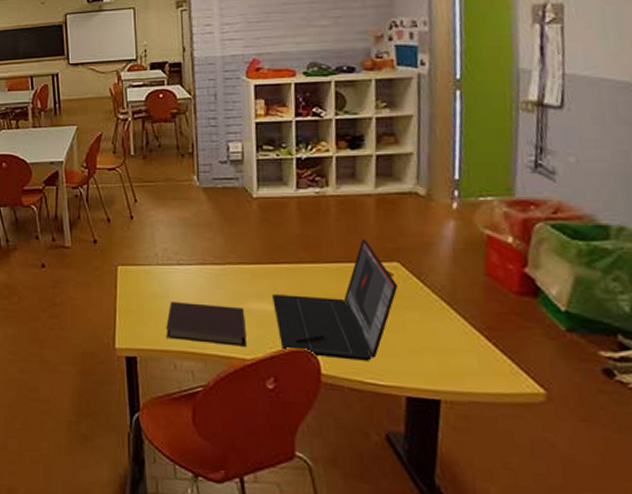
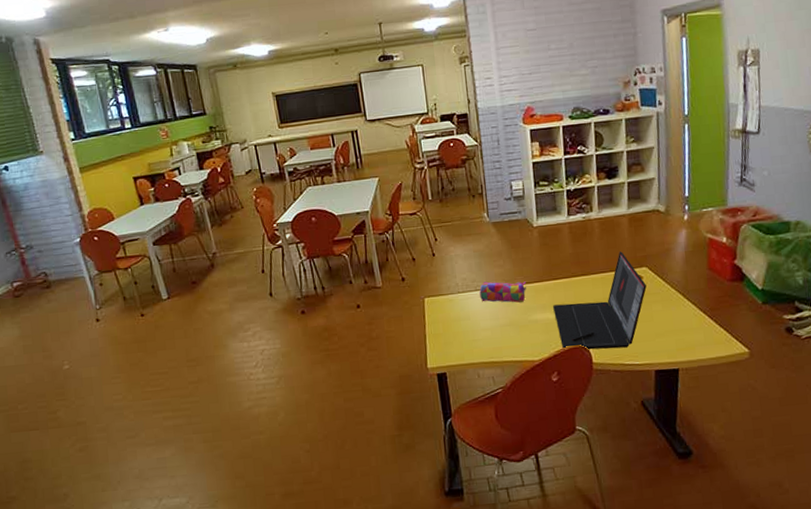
notebook: present [166,301,247,347] -> none [469,319,535,353]
pencil case: none [183,255,240,286] -> present [479,281,526,303]

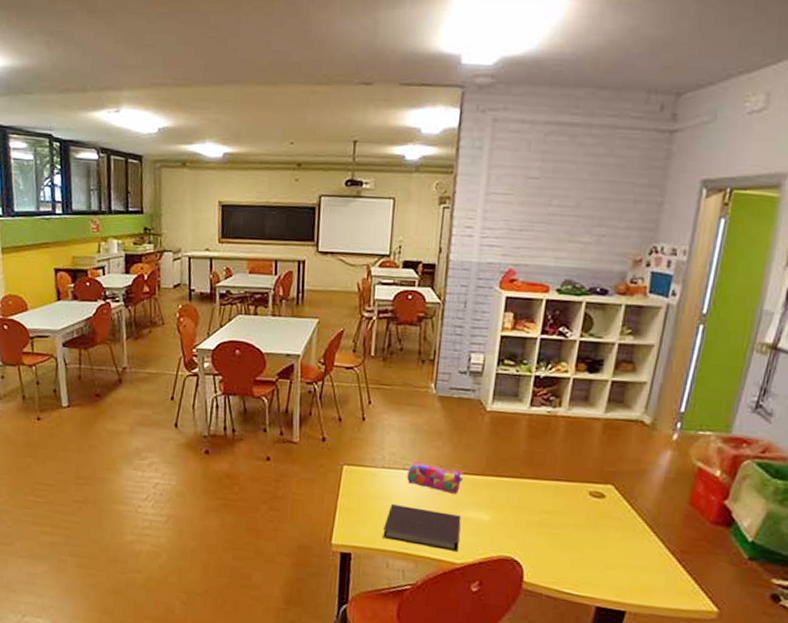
notebook: none [469,319,535,353] -> present [383,503,462,552]
laptop: present [553,251,647,350] -> none [489,460,608,573]

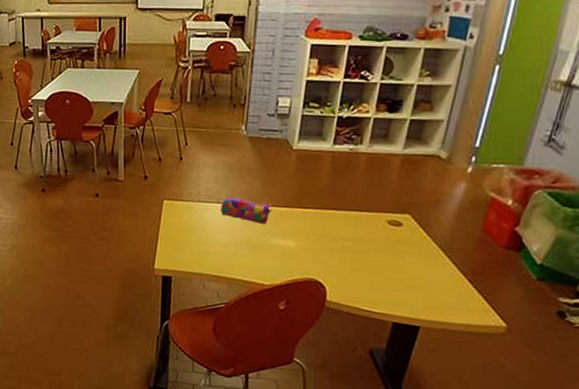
notebook: present [383,503,462,552] -> none [199,233,270,275]

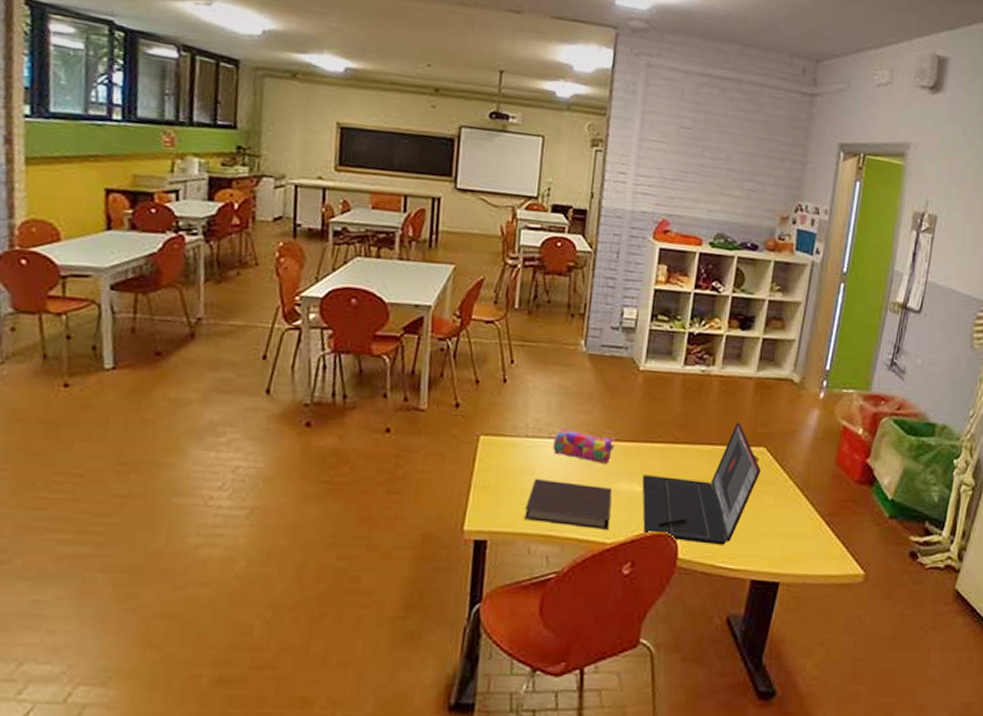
notebook: none [199,233,270,275] -> present [524,478,613,530]
laptop: none [295,192,405,293] -> present [642,422,761,545]

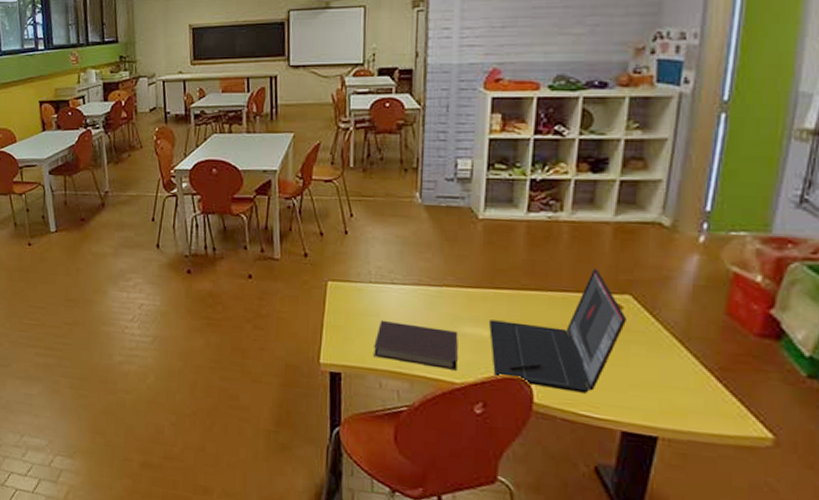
pencil case: present [553,428,615,464] -> none [396,275,457,309]

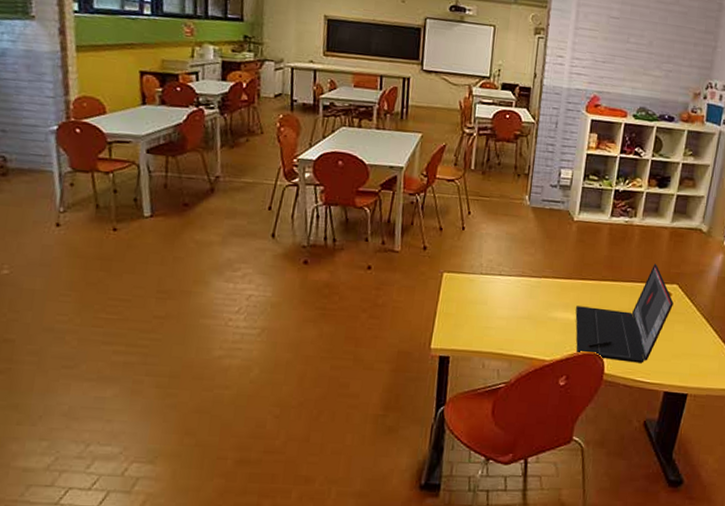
notebook: present [374,319,458,370] -> none [480,307,551,350]

